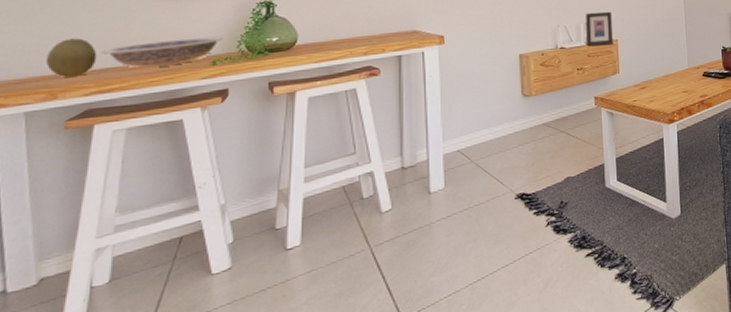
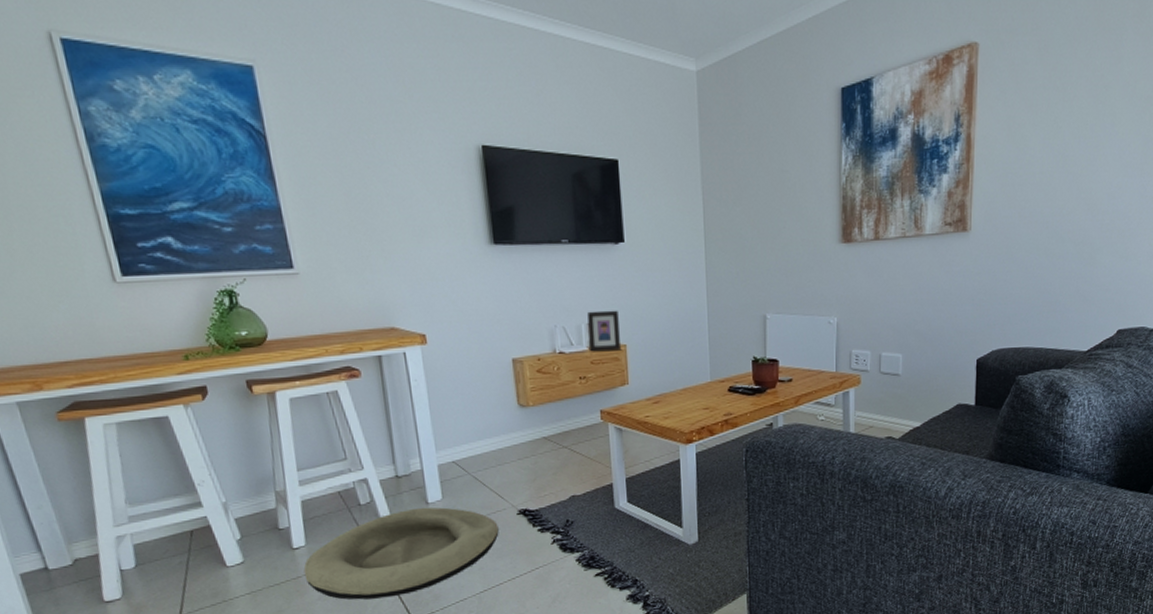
fruit: present [46,38,97,77] -> none [21,326,70,368]
bowl: present [101,36,224,68] -> none [72,328,191,361]
dog bed: none [294,196,496,302] -> present [303,507,499,600]

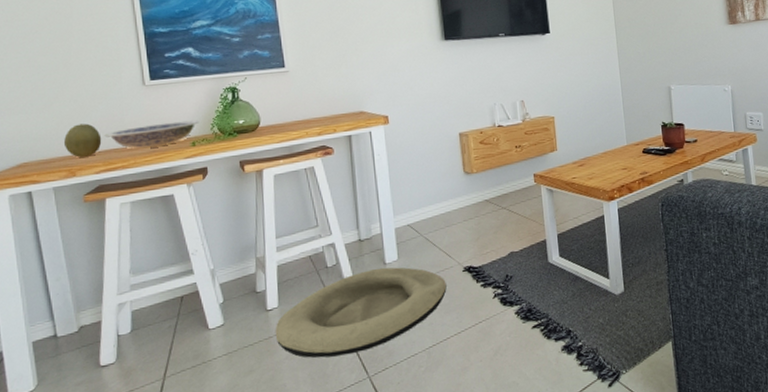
fruit: none [21,326,70,368] -> present [64,123,102,158]
bowl: none [72,328,191,361] -> present [104,120,199,149]
picture frame: present [587,310,620,352] -> none [521,88,549,124]

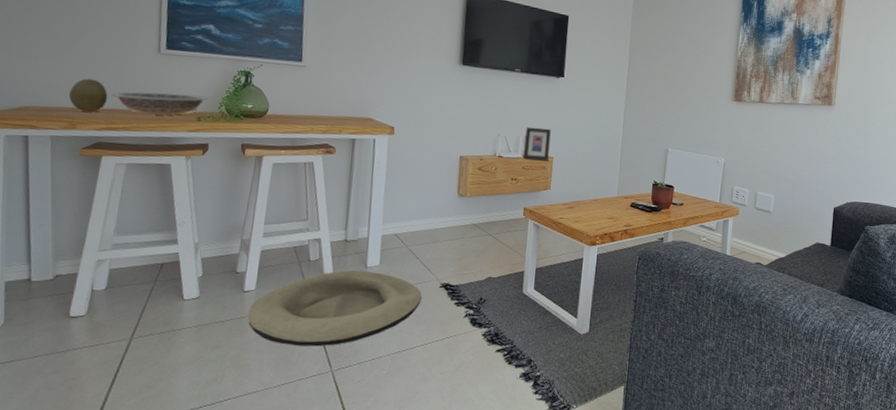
picture frame: none [521,88,549,124] -> present [524,127,551,161]

